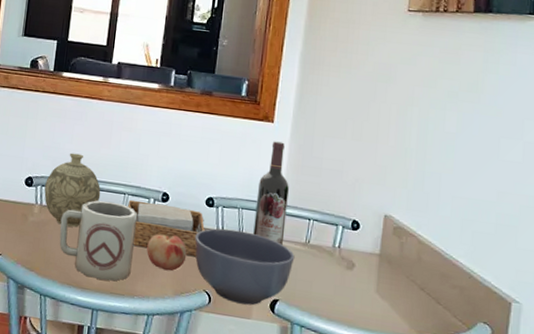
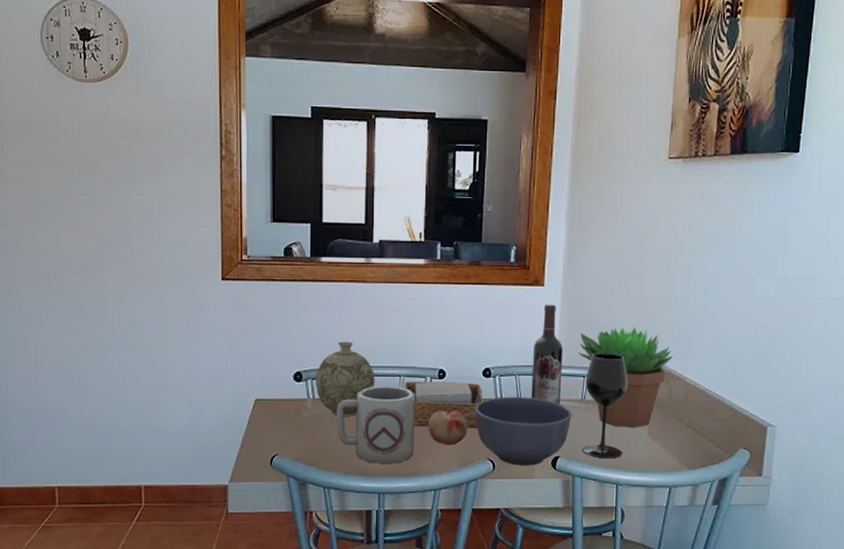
wineglass: none [303,196,357,311] -> present [582,353,628,459]
succulent plant: none [304,173,406,282] -> present [578,327,673,427]

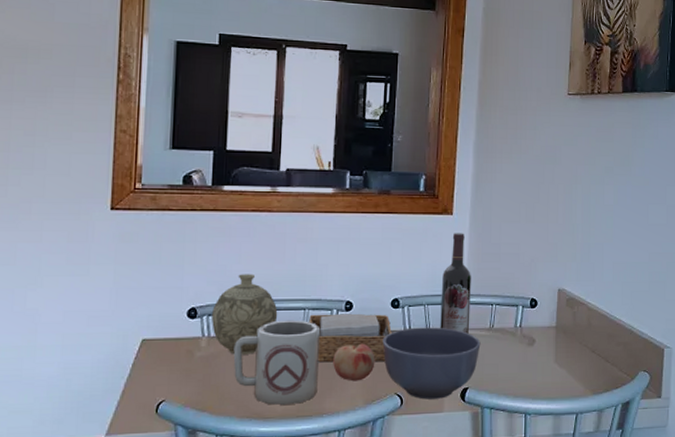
succulent plant: present [578,327,673,427] -> none [486,254,576,355]
wineglass: present [582,353,628,459] -> none [491,280,535,388]

